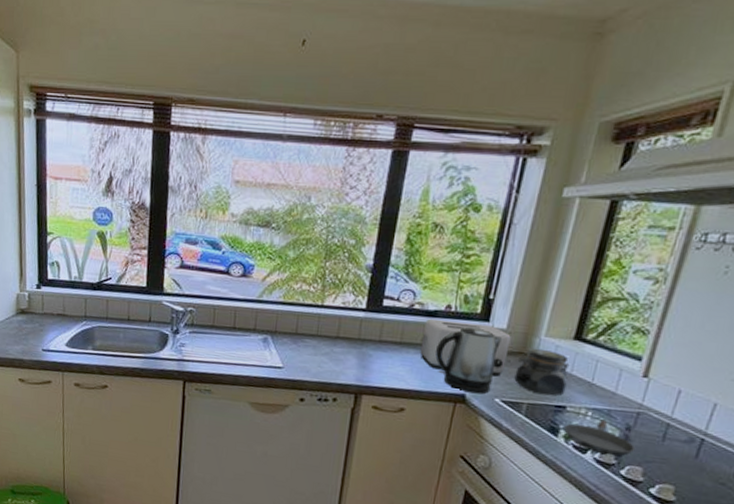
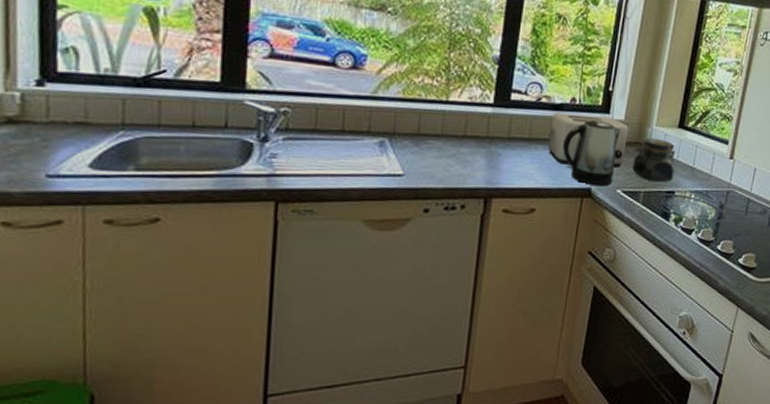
frying pan: present [564,419,636,457] -> none [674,201,728,233]

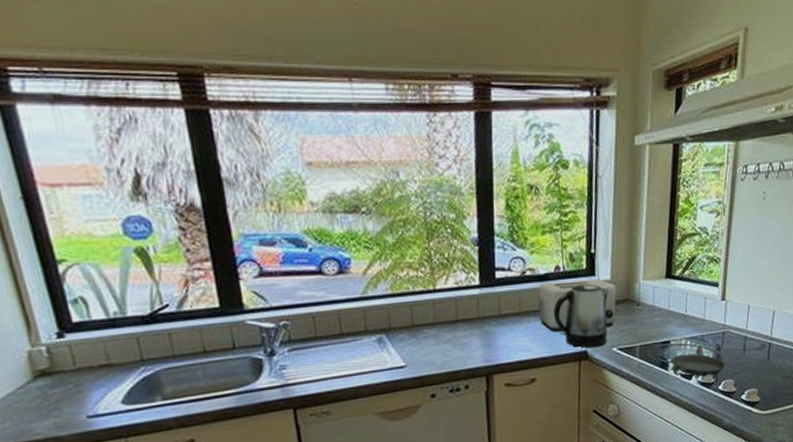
jar: present [632,137,676,183] -> none [625,292,667,335]
frying pan: none [674,201,728,233] -> present [672,345,726,376]

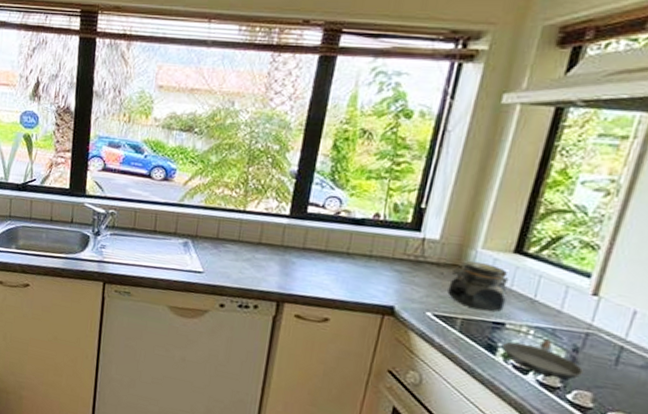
toaster: present [538,279,616,332] -> none [345,226,445,289]
kettle: present [553,283,609,348] -> none [362,236,435,307]
jar: none [625,292,667,335] -> present [447,260,509,312]

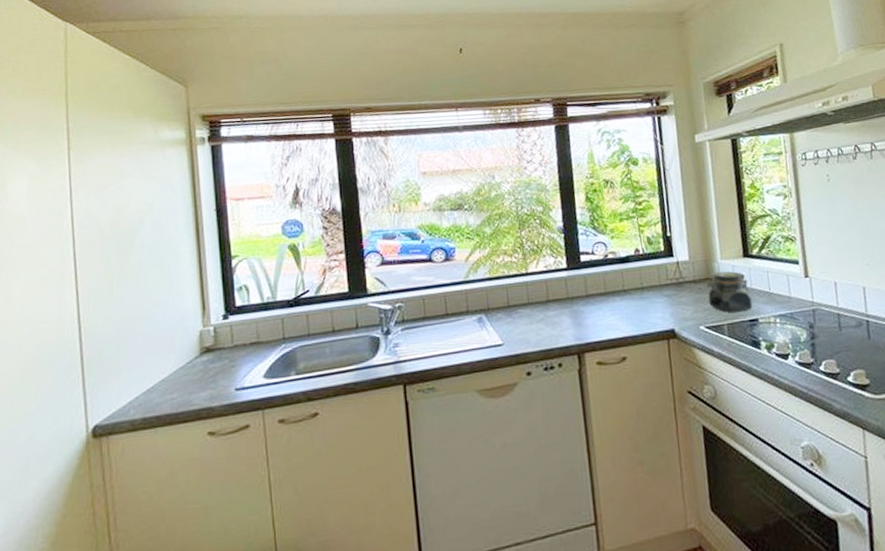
frying pan: present [503,339,585,380] -> none [763,323,824,356]

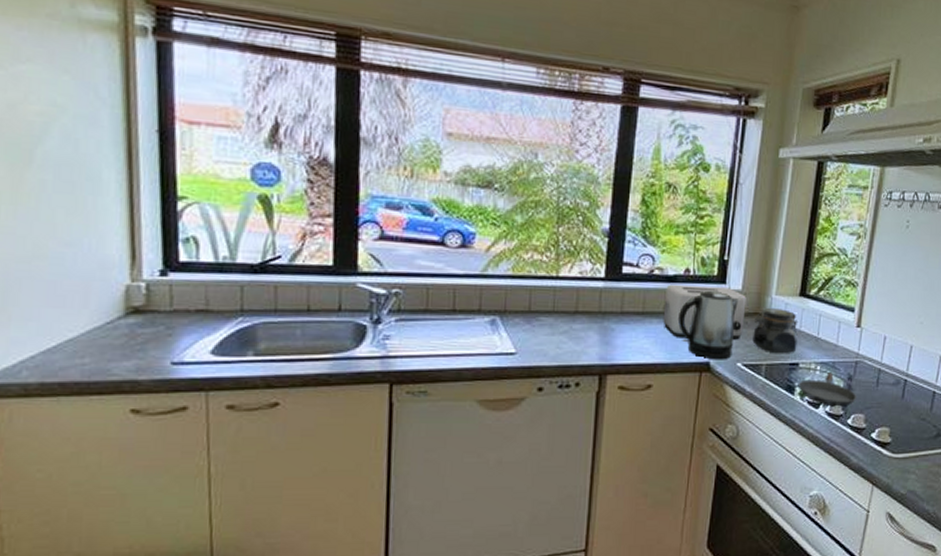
toaster: none [621,260,699,311] -> present [663,284,747,340]
kettle: none [637,264,694,326] -> present [677,290,739,360]
frying pan: none [763,323,824,356] -> present [799,372,857,407]

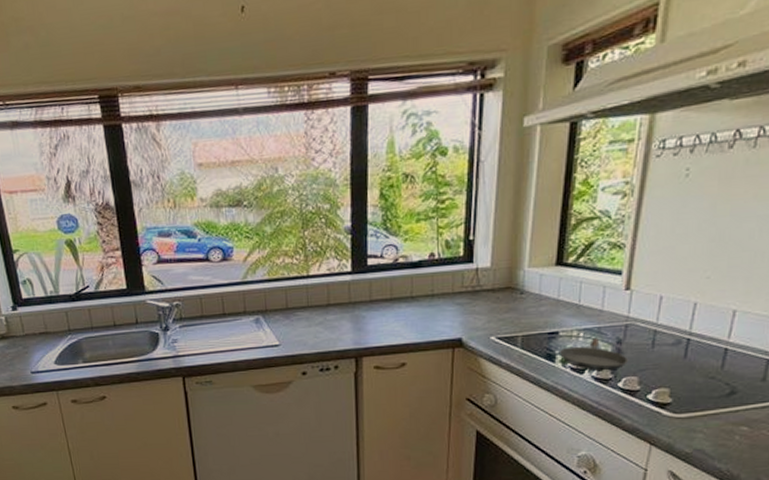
toaster: present [663,284,747,340] -> none [411,266,496,319]
kettle: present [677,290,739,360] -> none [426,270,489,336]
jar: present [752,307,798,354] -> none [506,280,556,325]

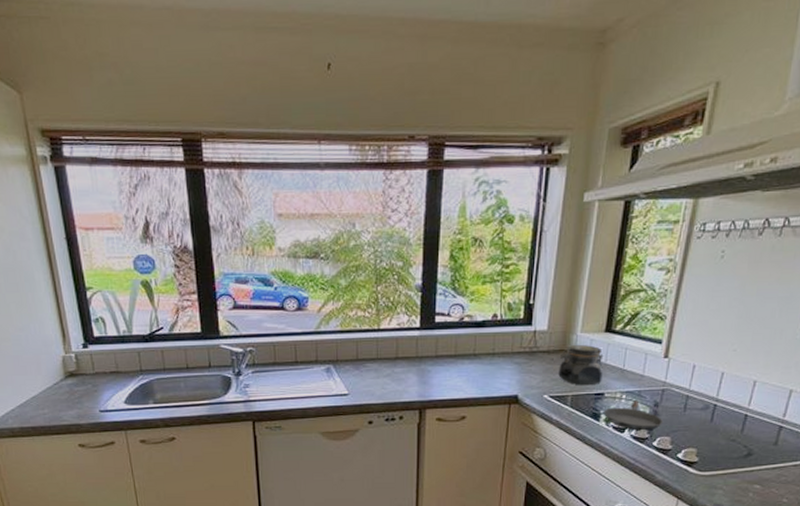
jar: none [506,280,556,325] -> present [558,344,604,386]

